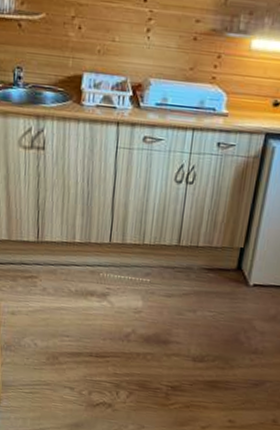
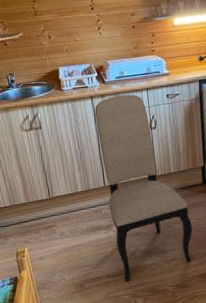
dining chair: none [109,128,211,367] -> present [94,94,193,282]

